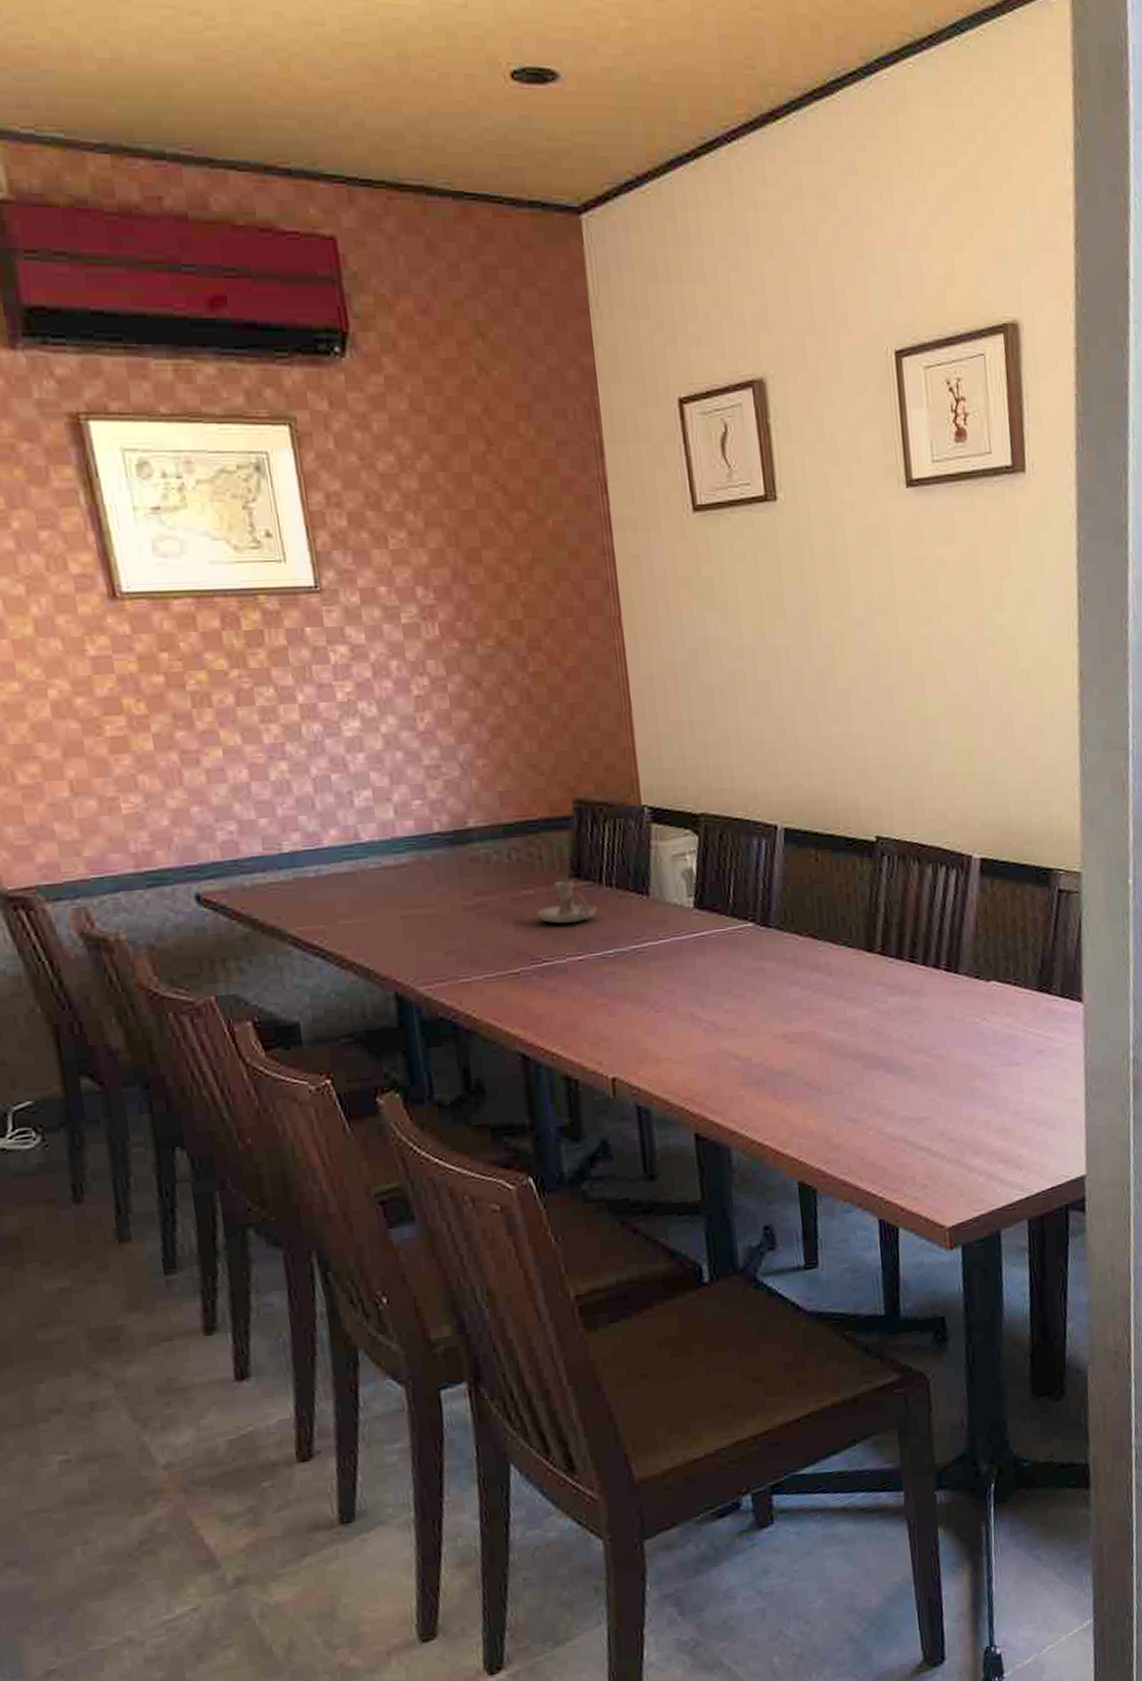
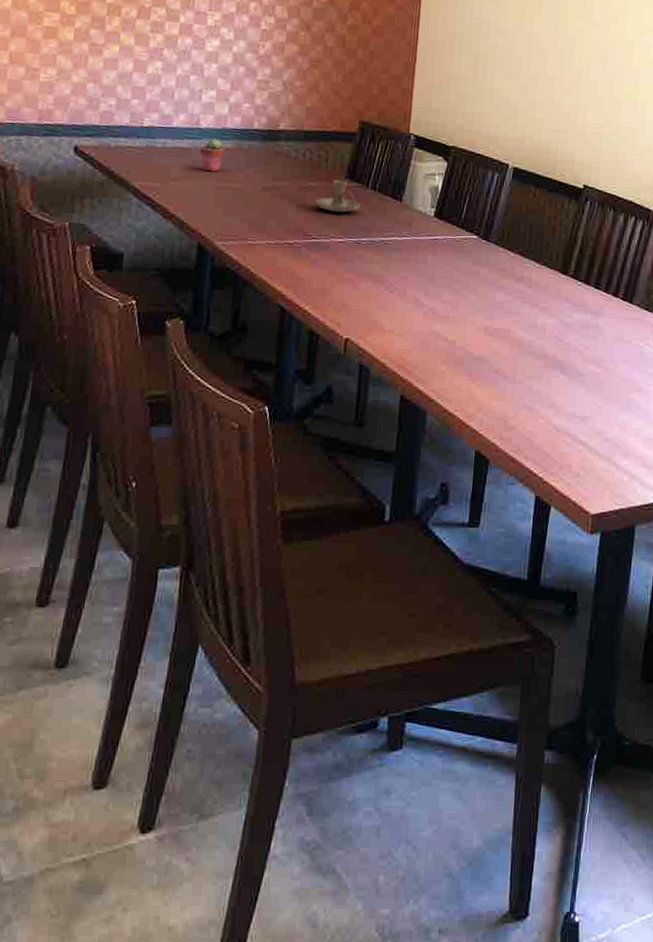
potted succulent: none [367,853,403,899] -> present [199,138,226,172]

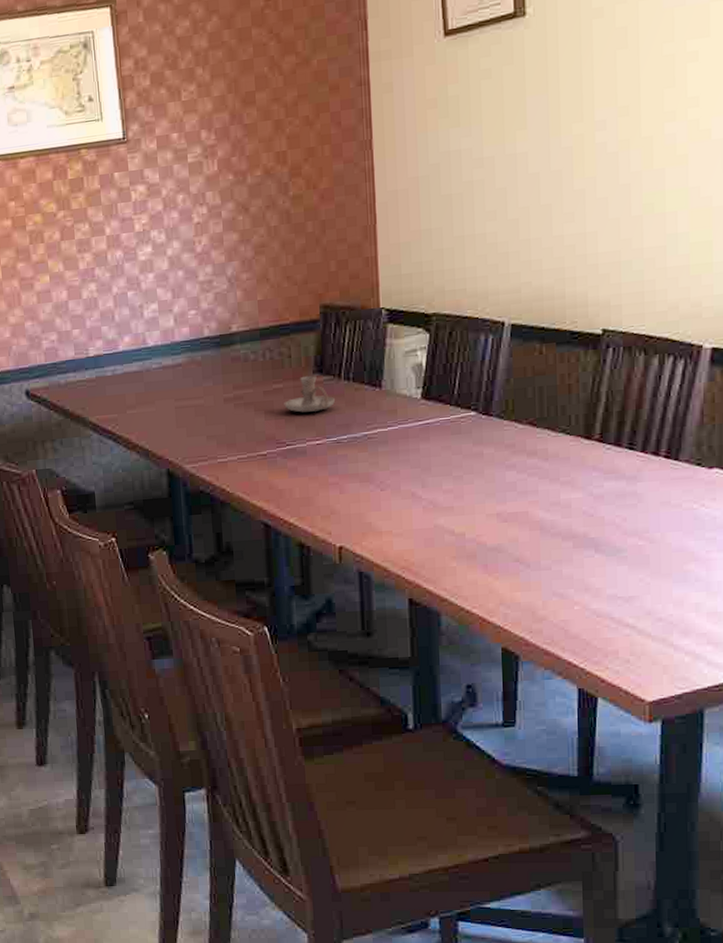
potted succulent: present [199,138,226,172] -> none [151,355,178,393]

